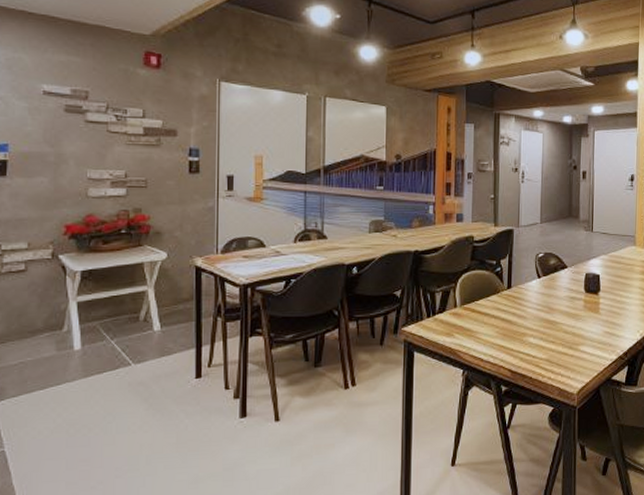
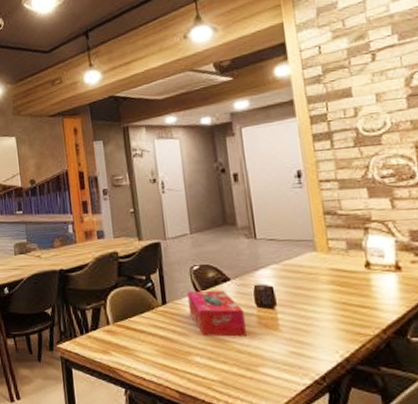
tissue box: none [529,276,574,319] -> present [187,290,247,337]

